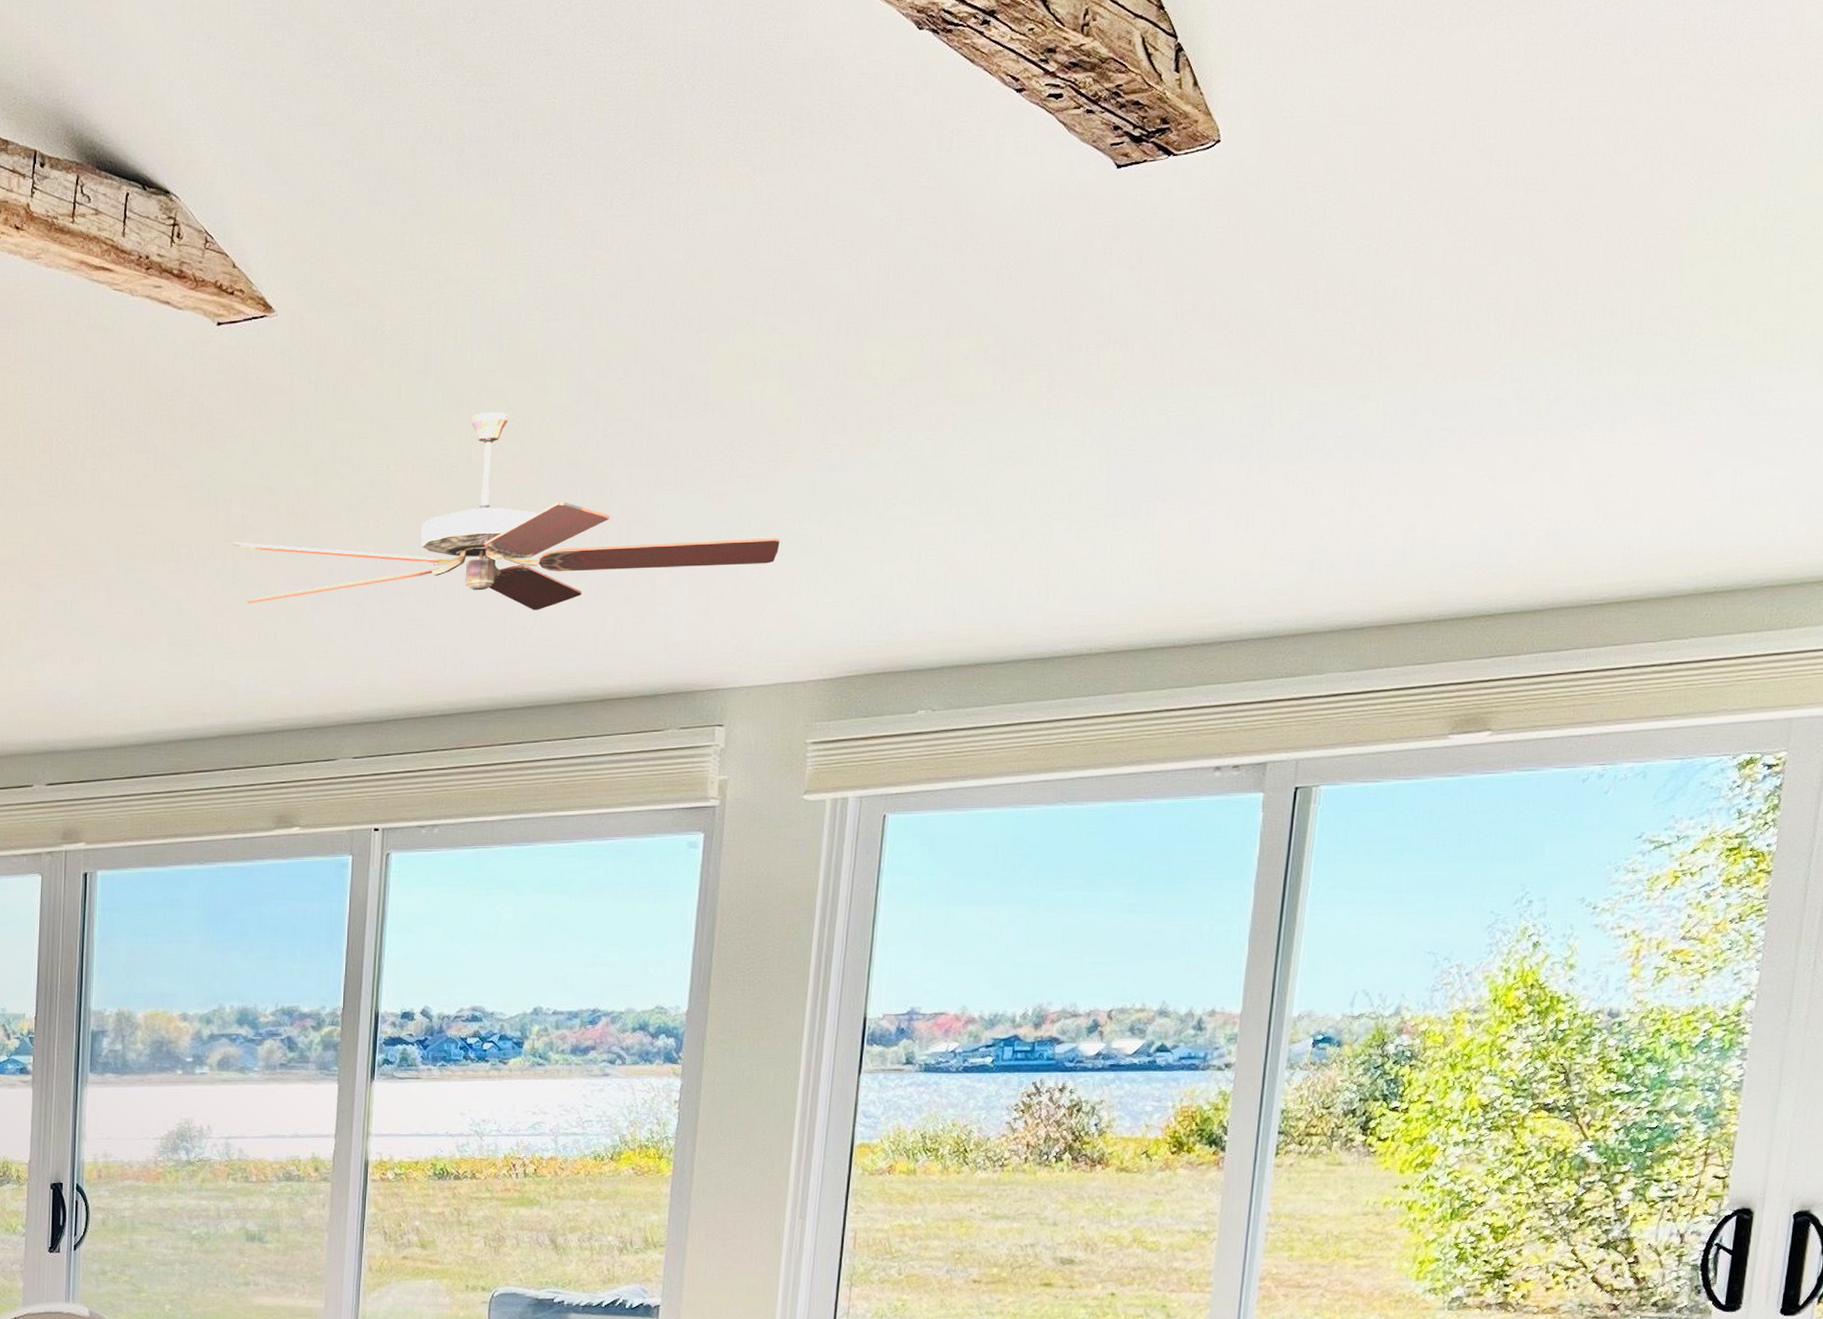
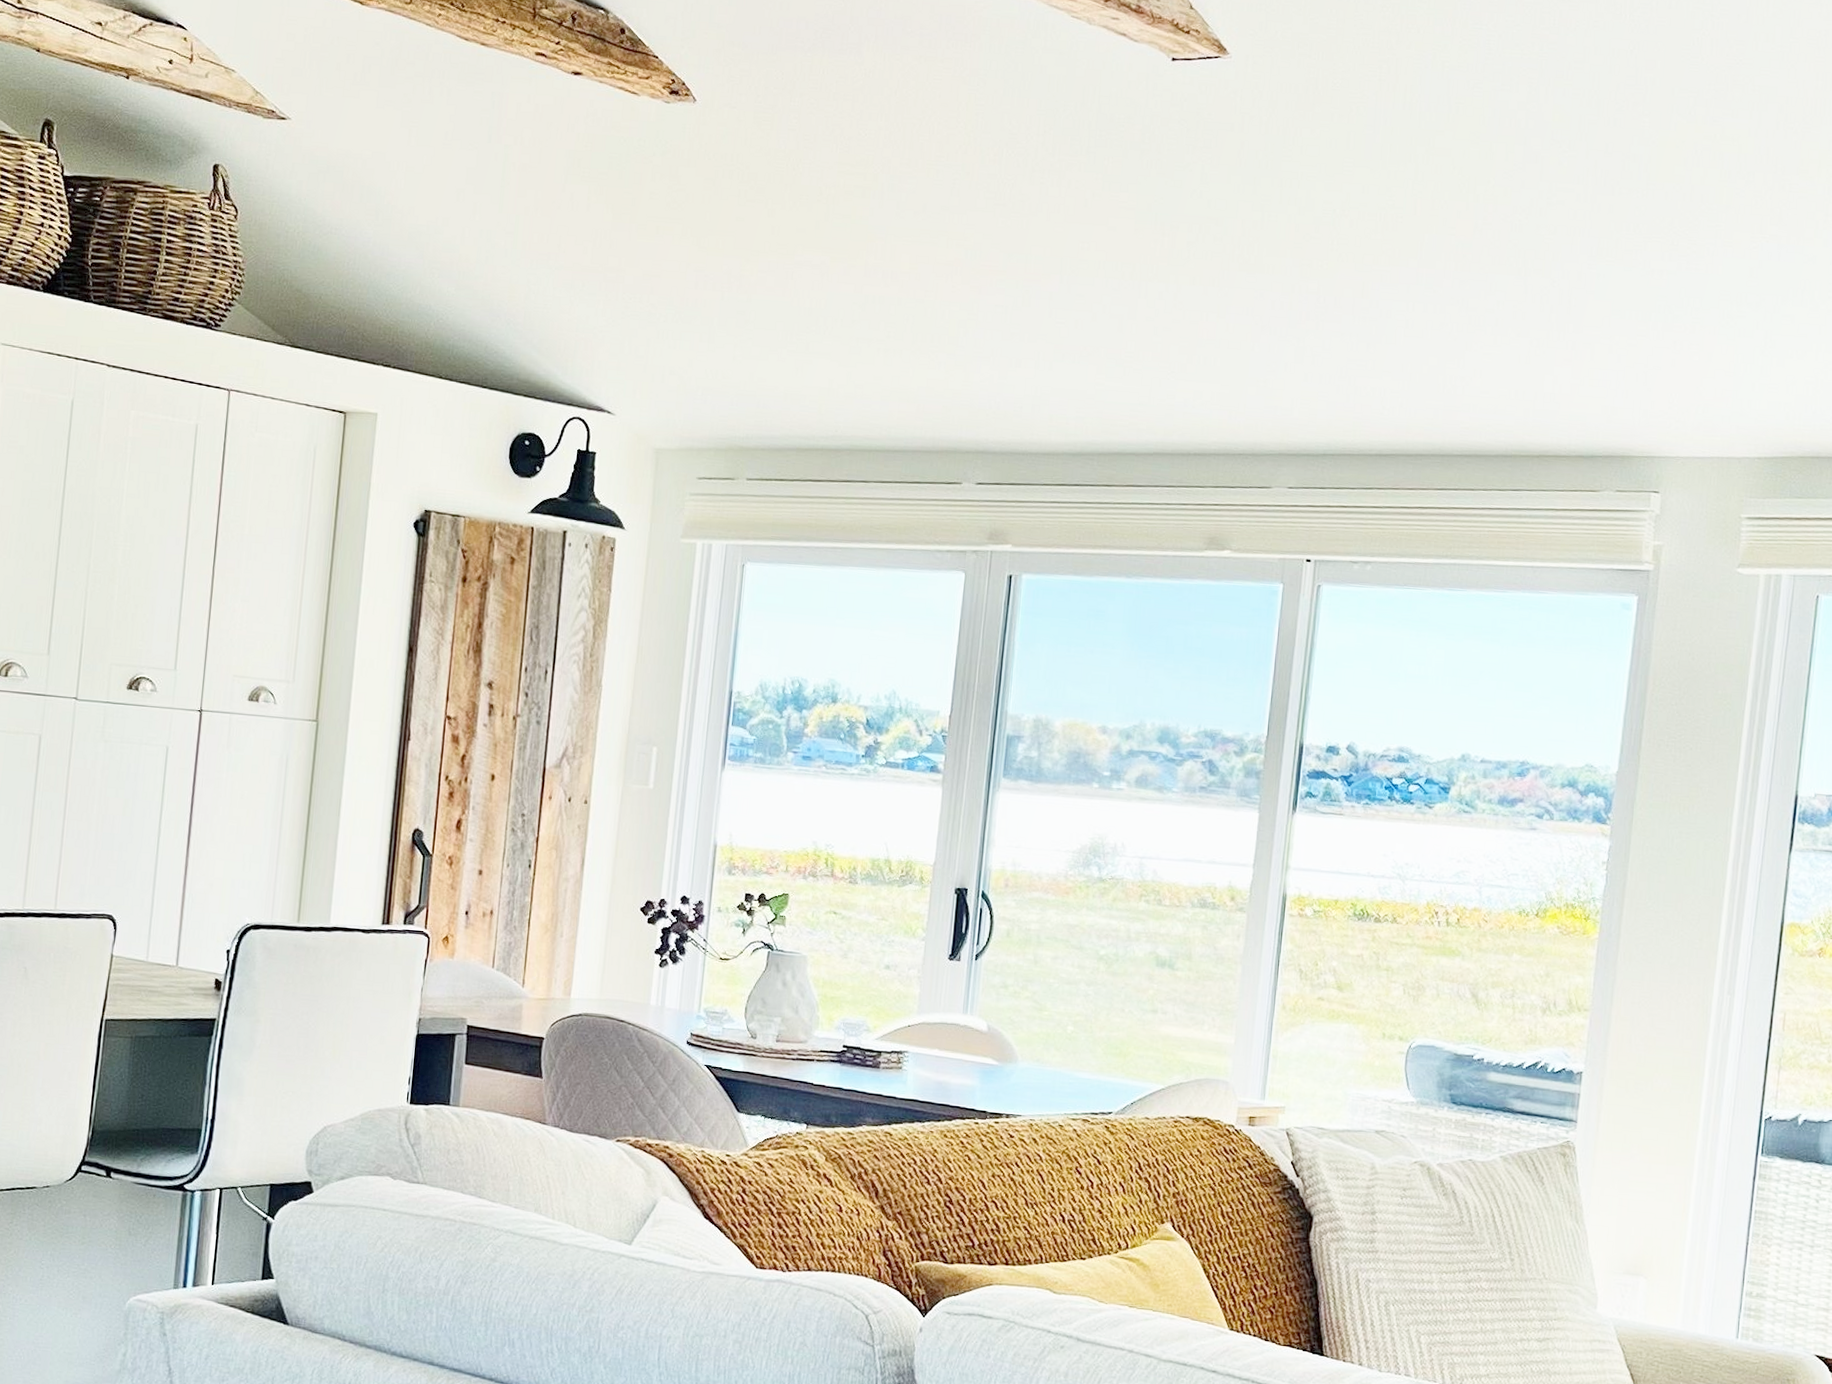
ceiling fan: present [231,412,780,610] -> none [1175,169,1718,363]

